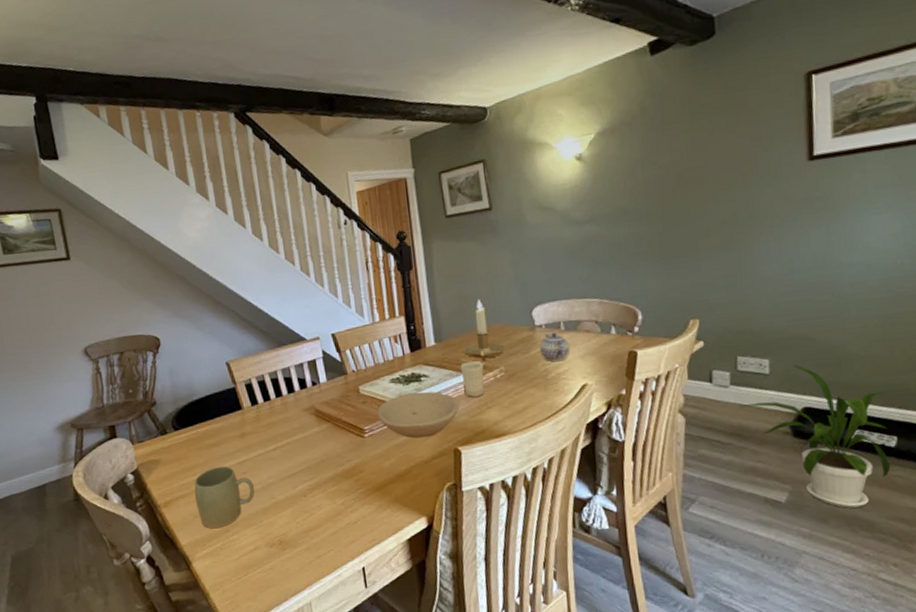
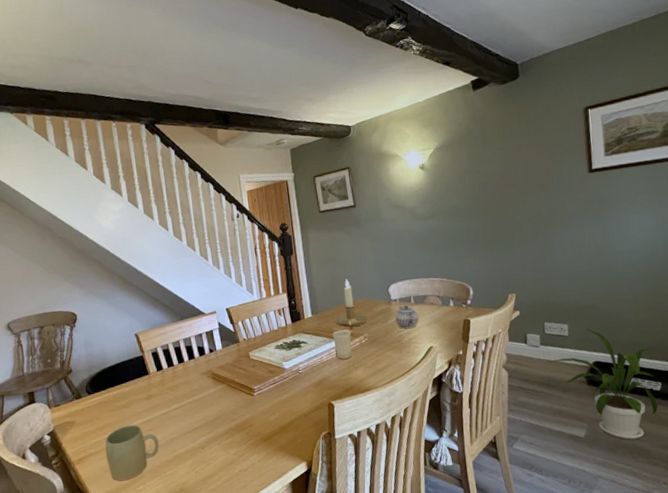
bowl: present [377,391,460,439] -> none [264,355,332,396]

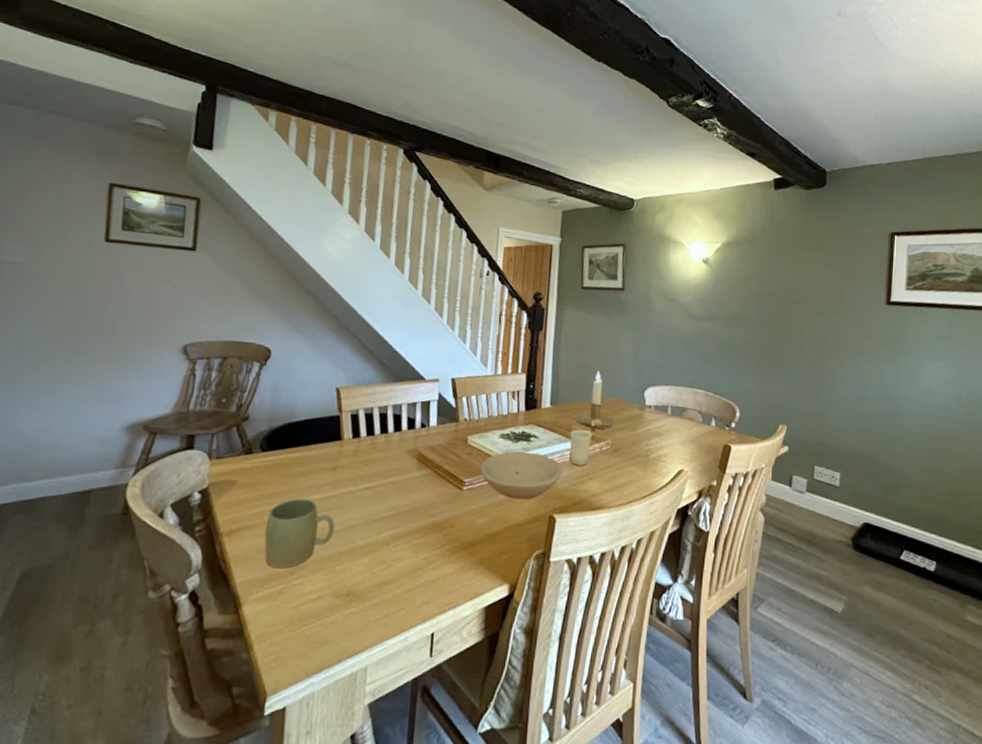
bowl: none [264,355,332,396] -> present [480,451,563,500]
teapot: present [395,305,419,329] -> none [646,414,674,444]
house plant: present [548,328,658,440] -> none [812,481,930,626]

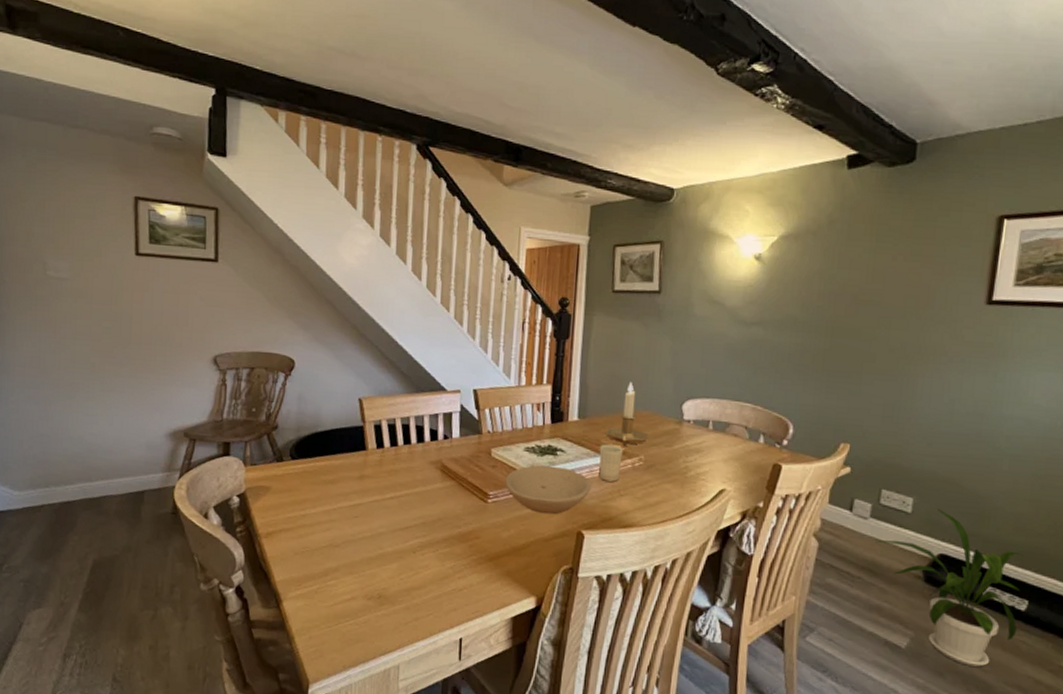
mug: present [264,498,335,569] -> none [298,505,364,570]
house plant: none [812,481,930,626] -> present [876,508,1024,667]

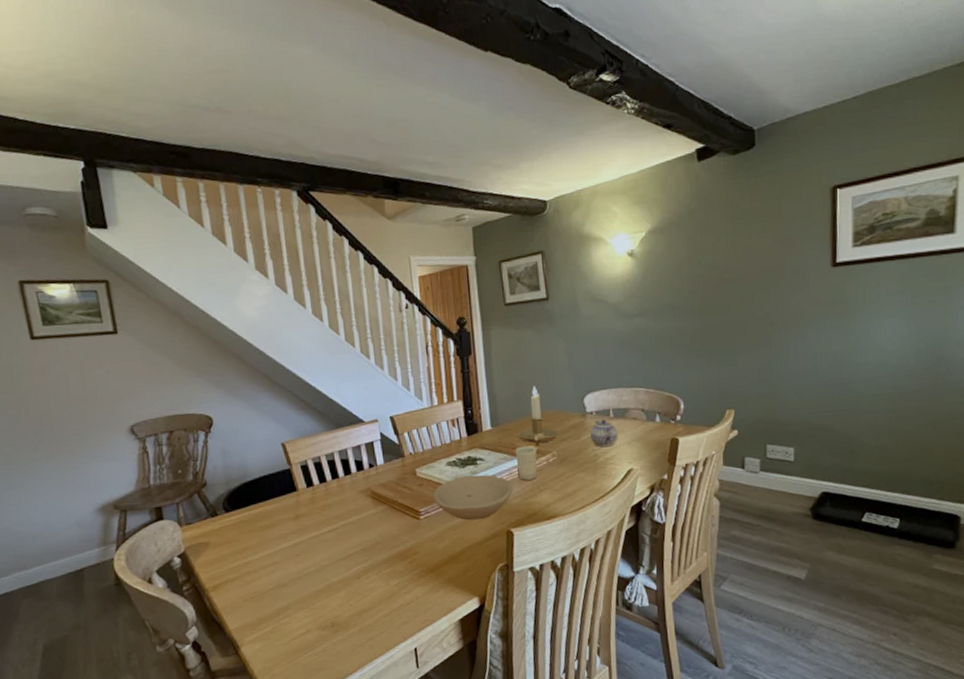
teapot: none [684,429,715,462] -> present [590,419,618,448]
house plant: present [876,508,1024,667] -> none [767,453,893,584]

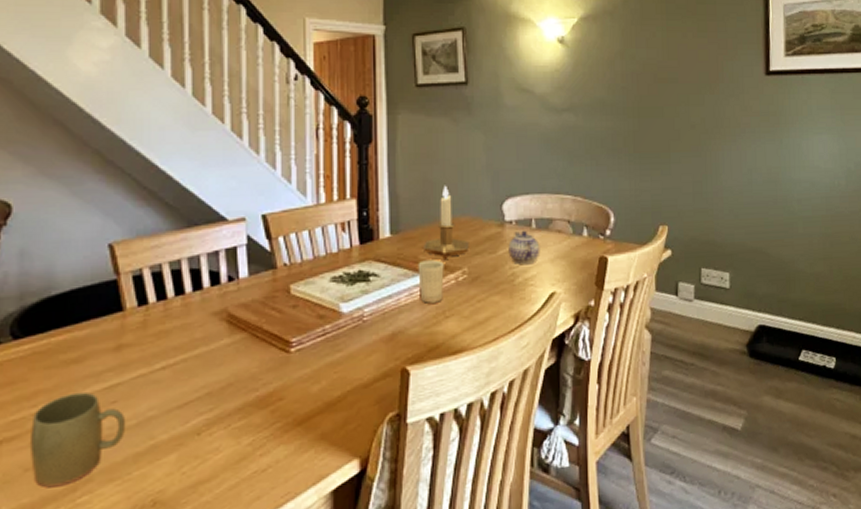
mug: none [244,548,308,613] -> present [29,392,126,488]
bowl: present [433,475,513,521] -> none [310,295,412,355]

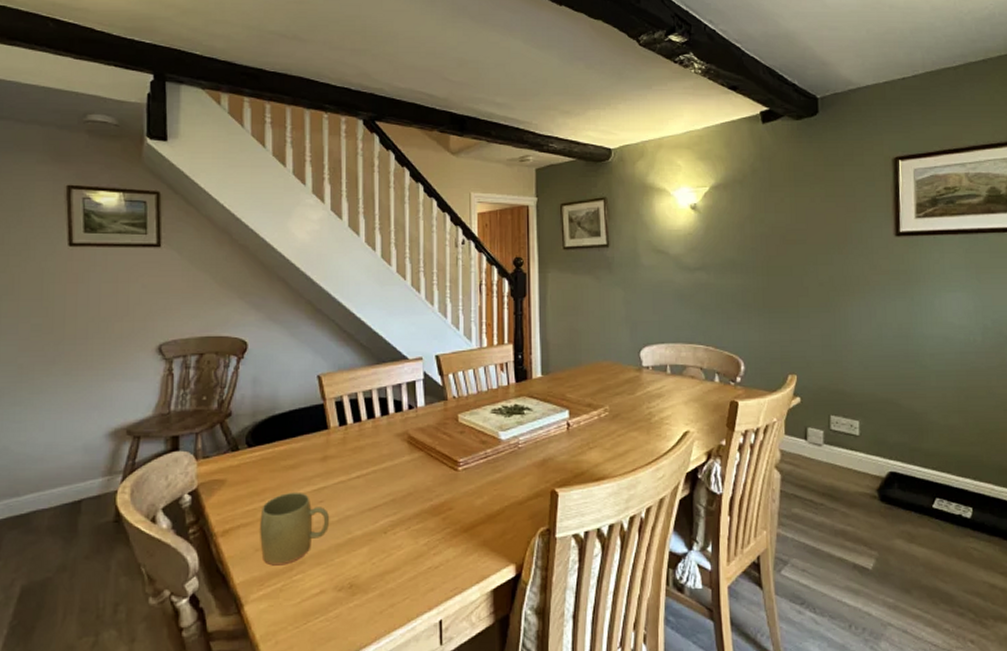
cup: present [418,260,444,305] -> none [565,398,588,437]
candlestick: present [424,185,470,261] -> none [570,334,611,399]
teapot: present [508,230,540,265] -> none [645,375,675,406]

